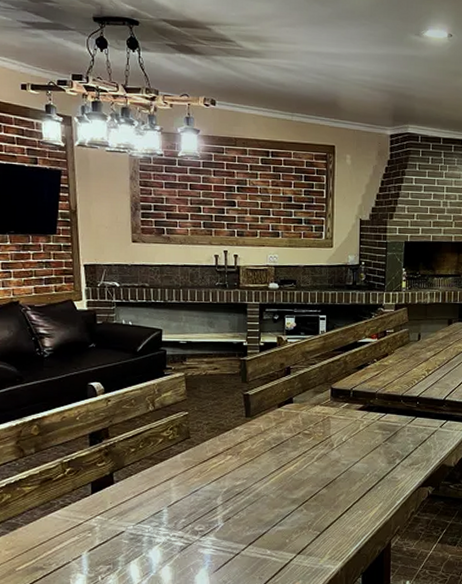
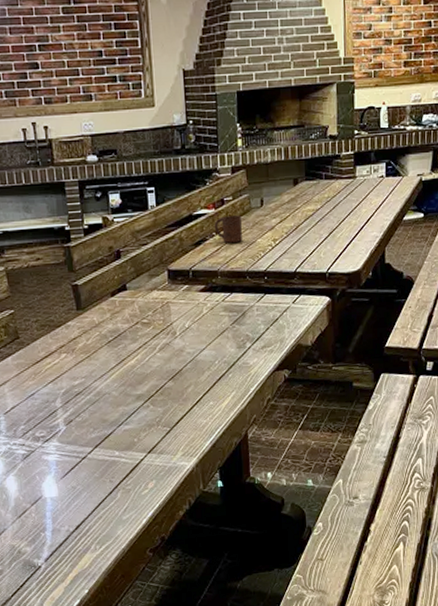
cup: none [376,346,401,369] -> present [214,215,242,243]

